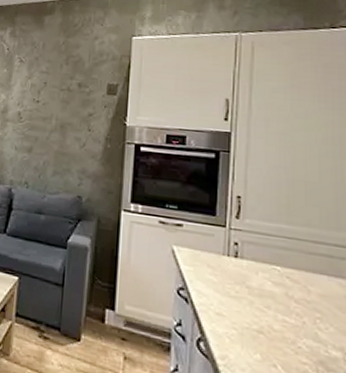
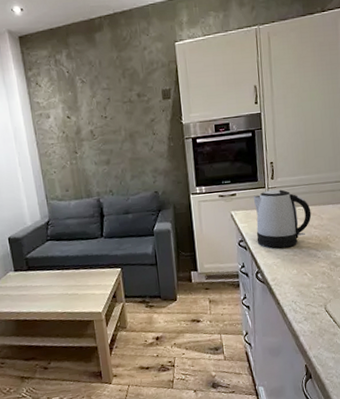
kettle: none [204,231,292,318] -> present [253,189,312,248]

